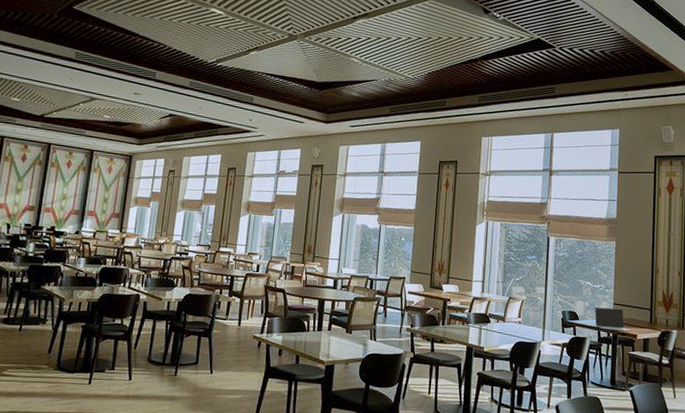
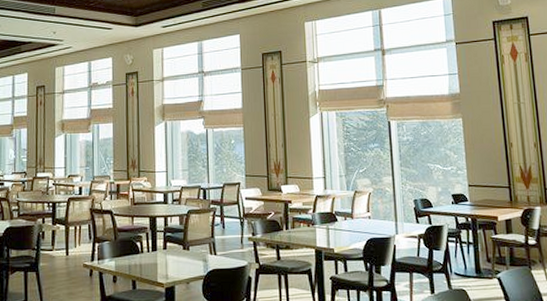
laptop: present [594,307,630,332] -> none [449,190,490,215]

